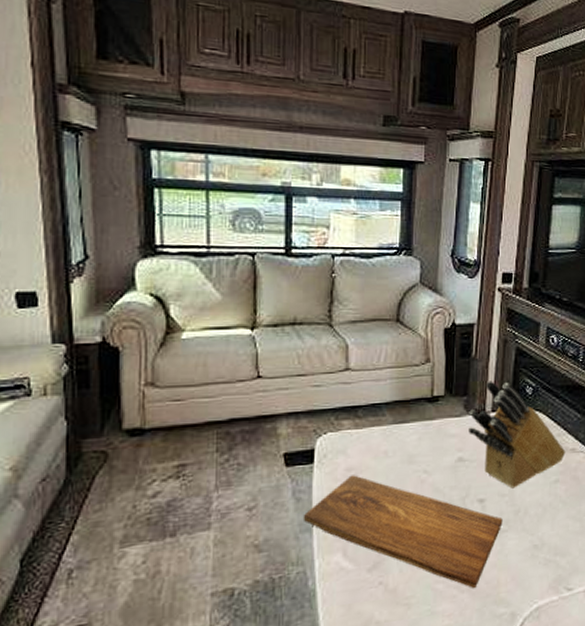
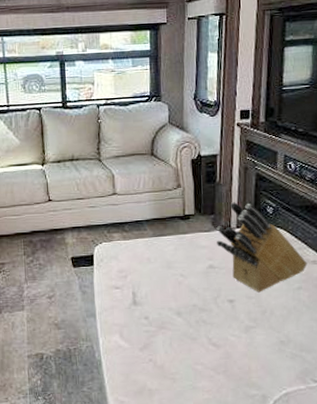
cutting board: present [303,475,503,588] -> none [88,276,251,371]

